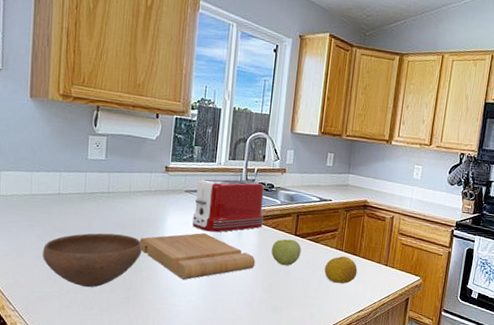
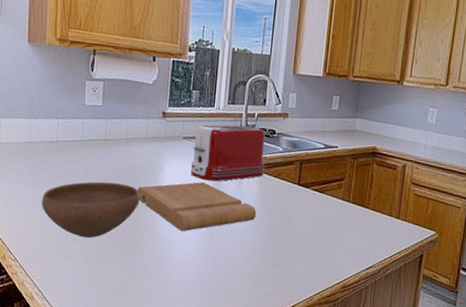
apple: present [271,239,302,266] -> none [273,189,305,218]
fruit: present [324,256,358,284] -> none [330,208,366,238]

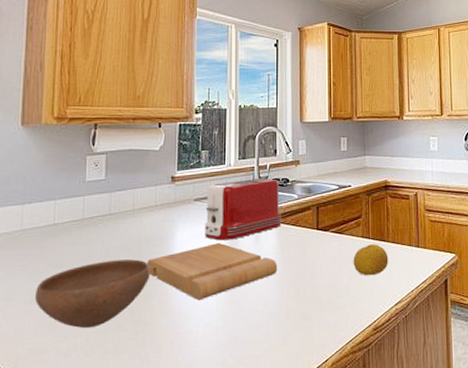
fruit: none [330,208,366,238] -> present [353,244,389,275]

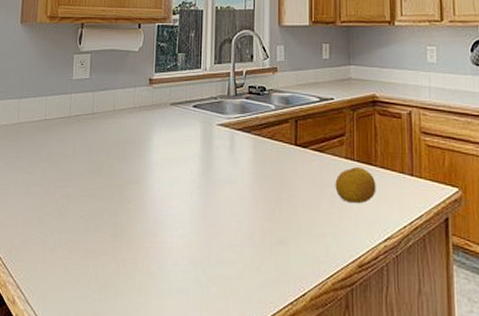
bowl: present [34,259,150,329] -> none [27,160,128,226]
cutting board: present [147,243,278,301] -> none [125,151,253,211]
toaster: present [205,178,281,241] -> none [180,84,257,149]

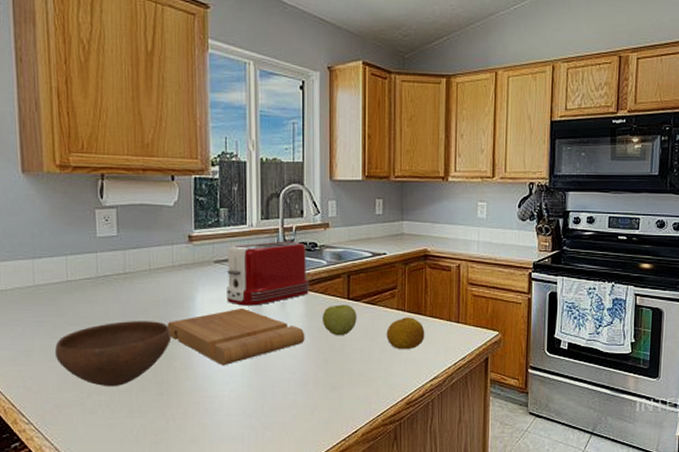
bowl: none [27,160,128,226] -> present [54,321,172,387]
cutting board: none [125,151,253,211] -> present [167,309,305,366]
toaster: none [180,84,257,149] -> present [227,241,309,306]
apple: none [269,150,305,185] -> present [322,304,357,336]

